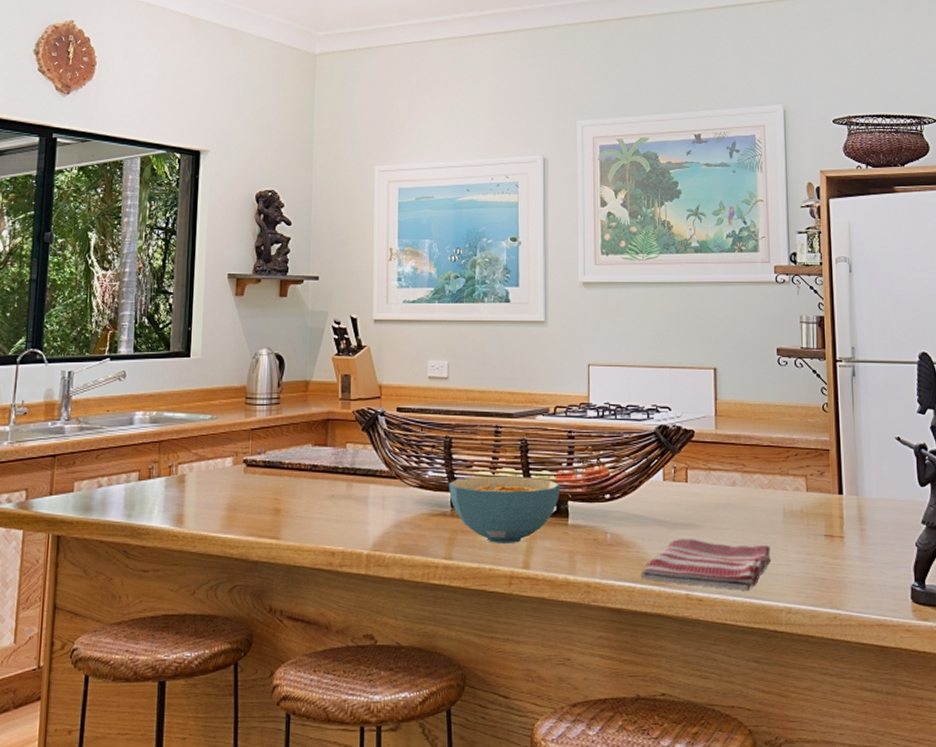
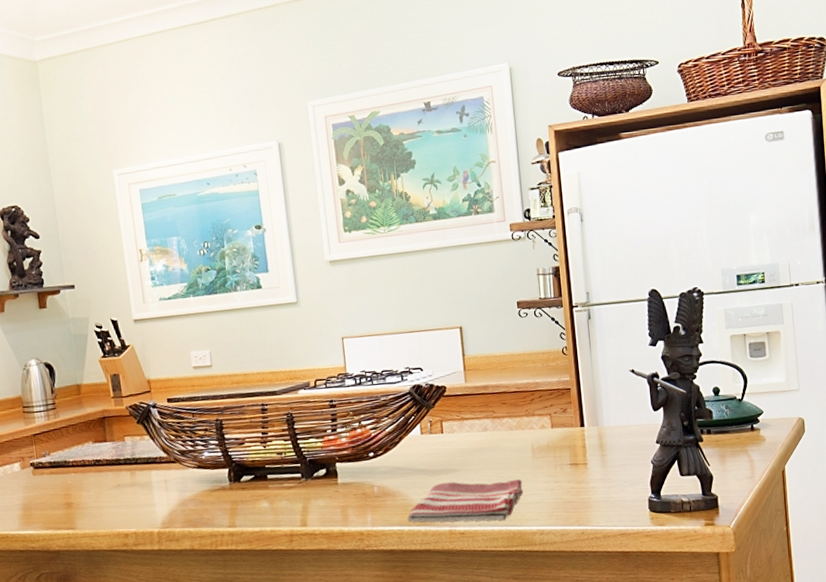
cereal bowl: present [449,476,561,545] -> none [225,446,328,508]

